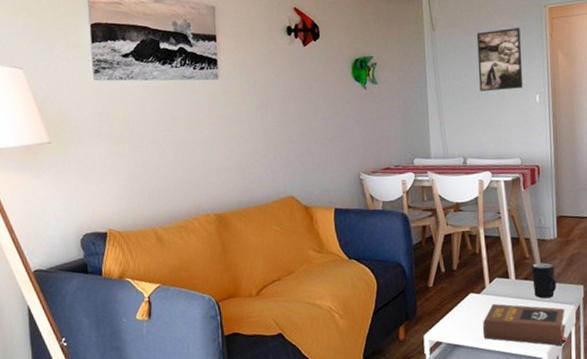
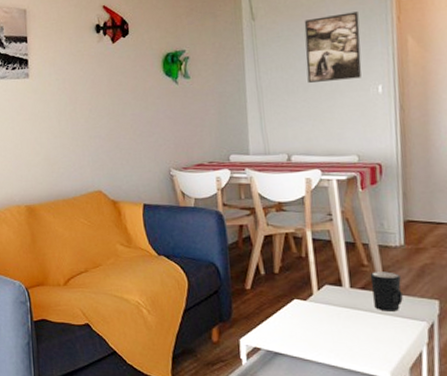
book: present [482,304,571,346] -> none [309,313,421,367]

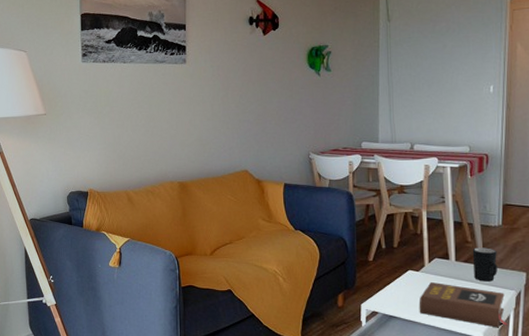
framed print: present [304,11,362,83] -> none [431,19,478,80]
book: none [309,313,421,367] -> present [419,282,508,328]

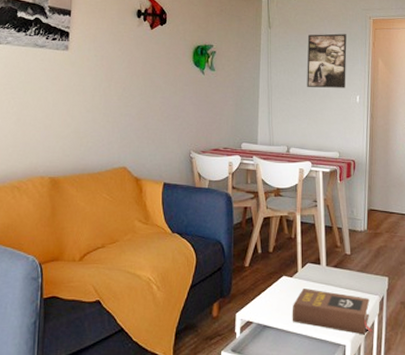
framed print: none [431,19,478,80] -> present [307,33,347,88]
mug: present [472,247,498,282] -> none [341,252,363,287]

